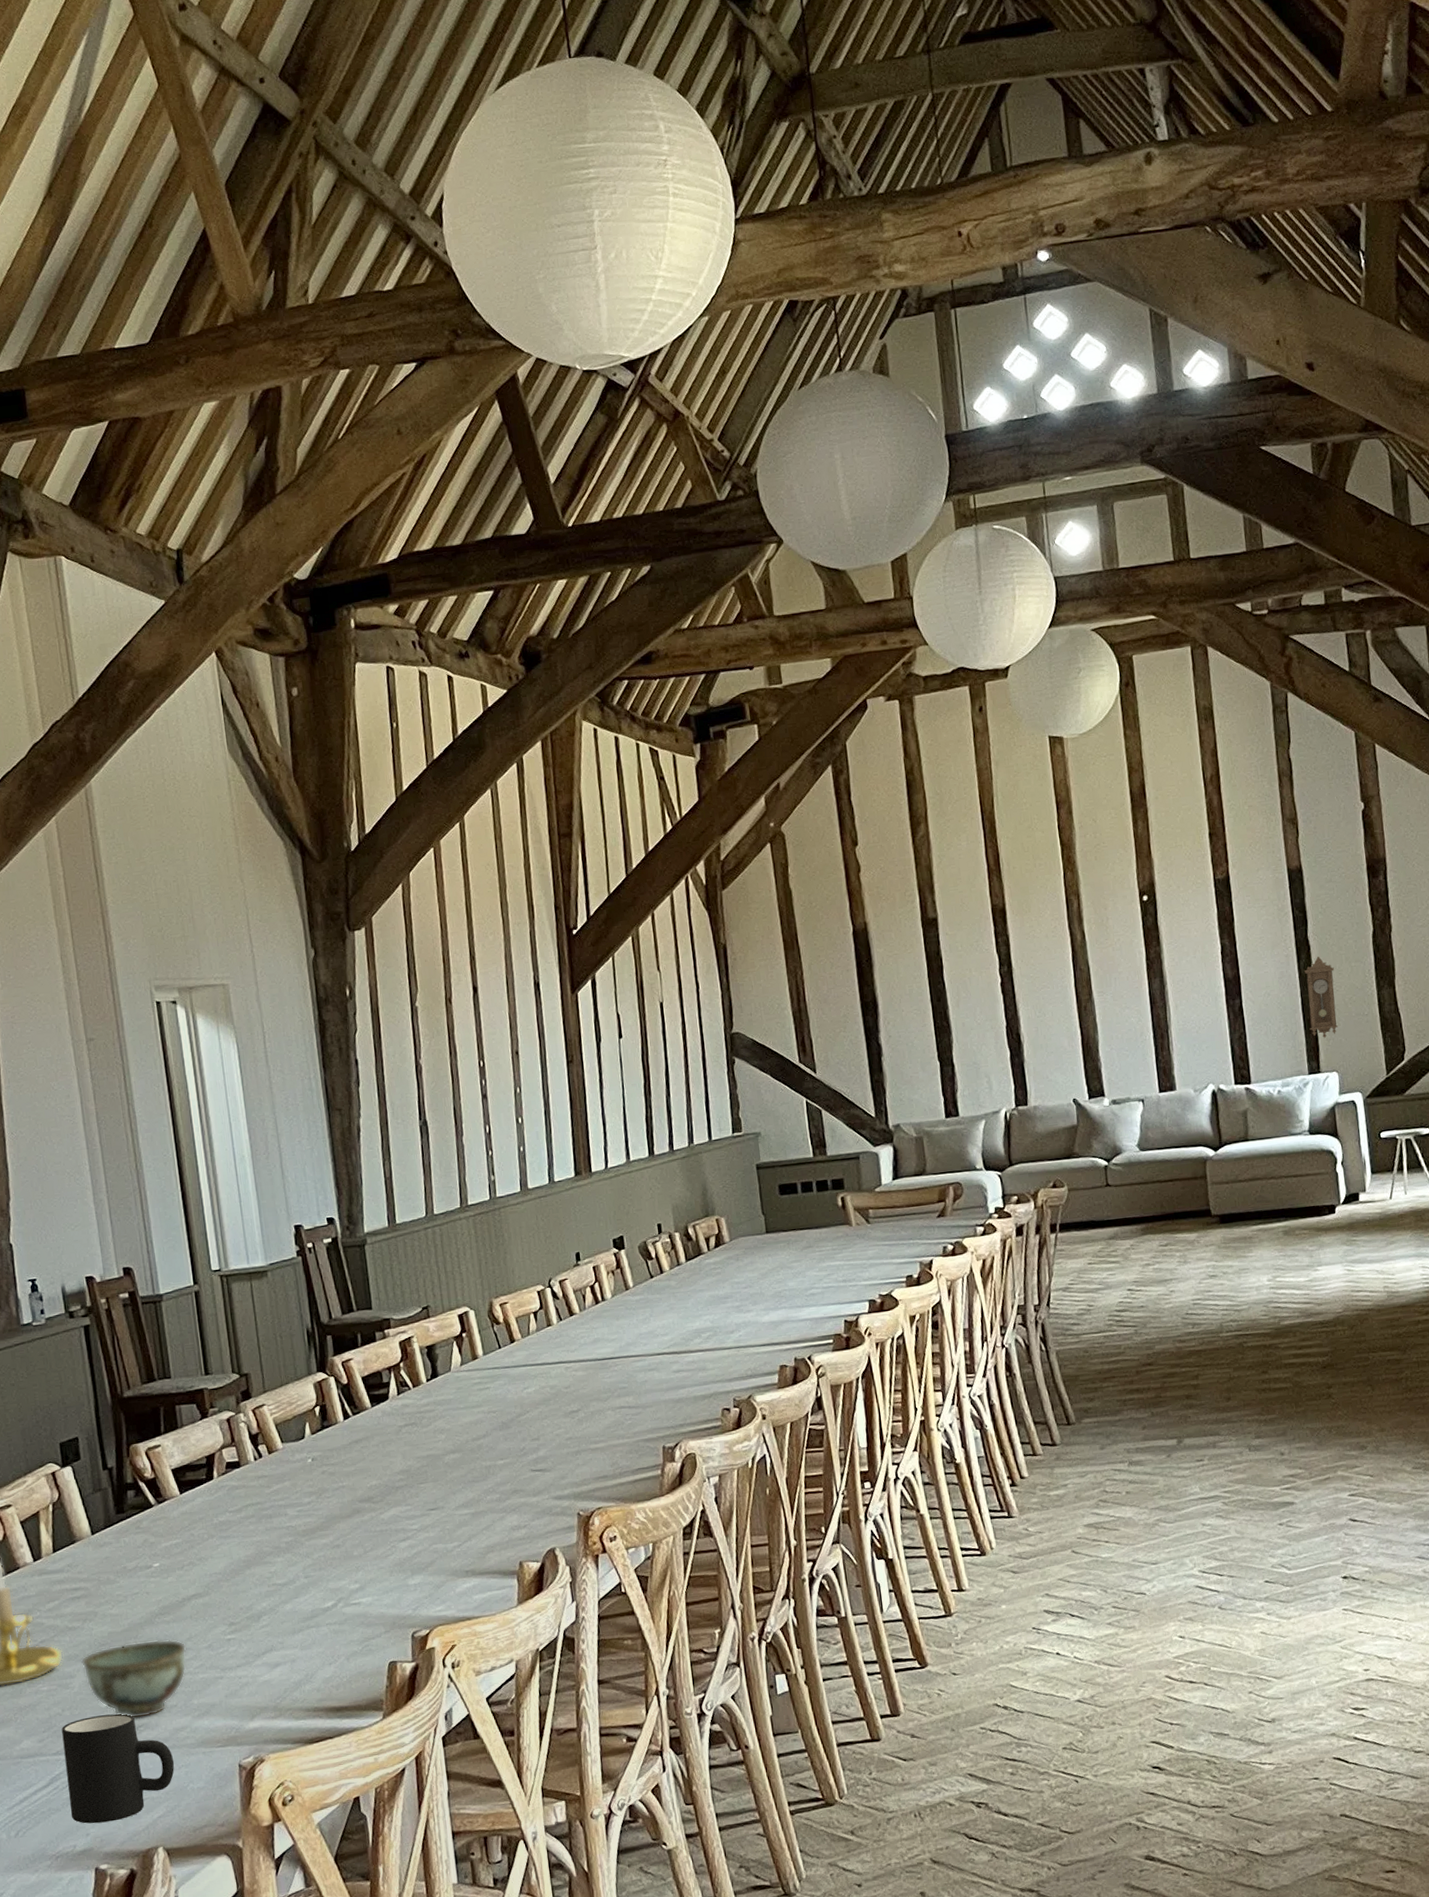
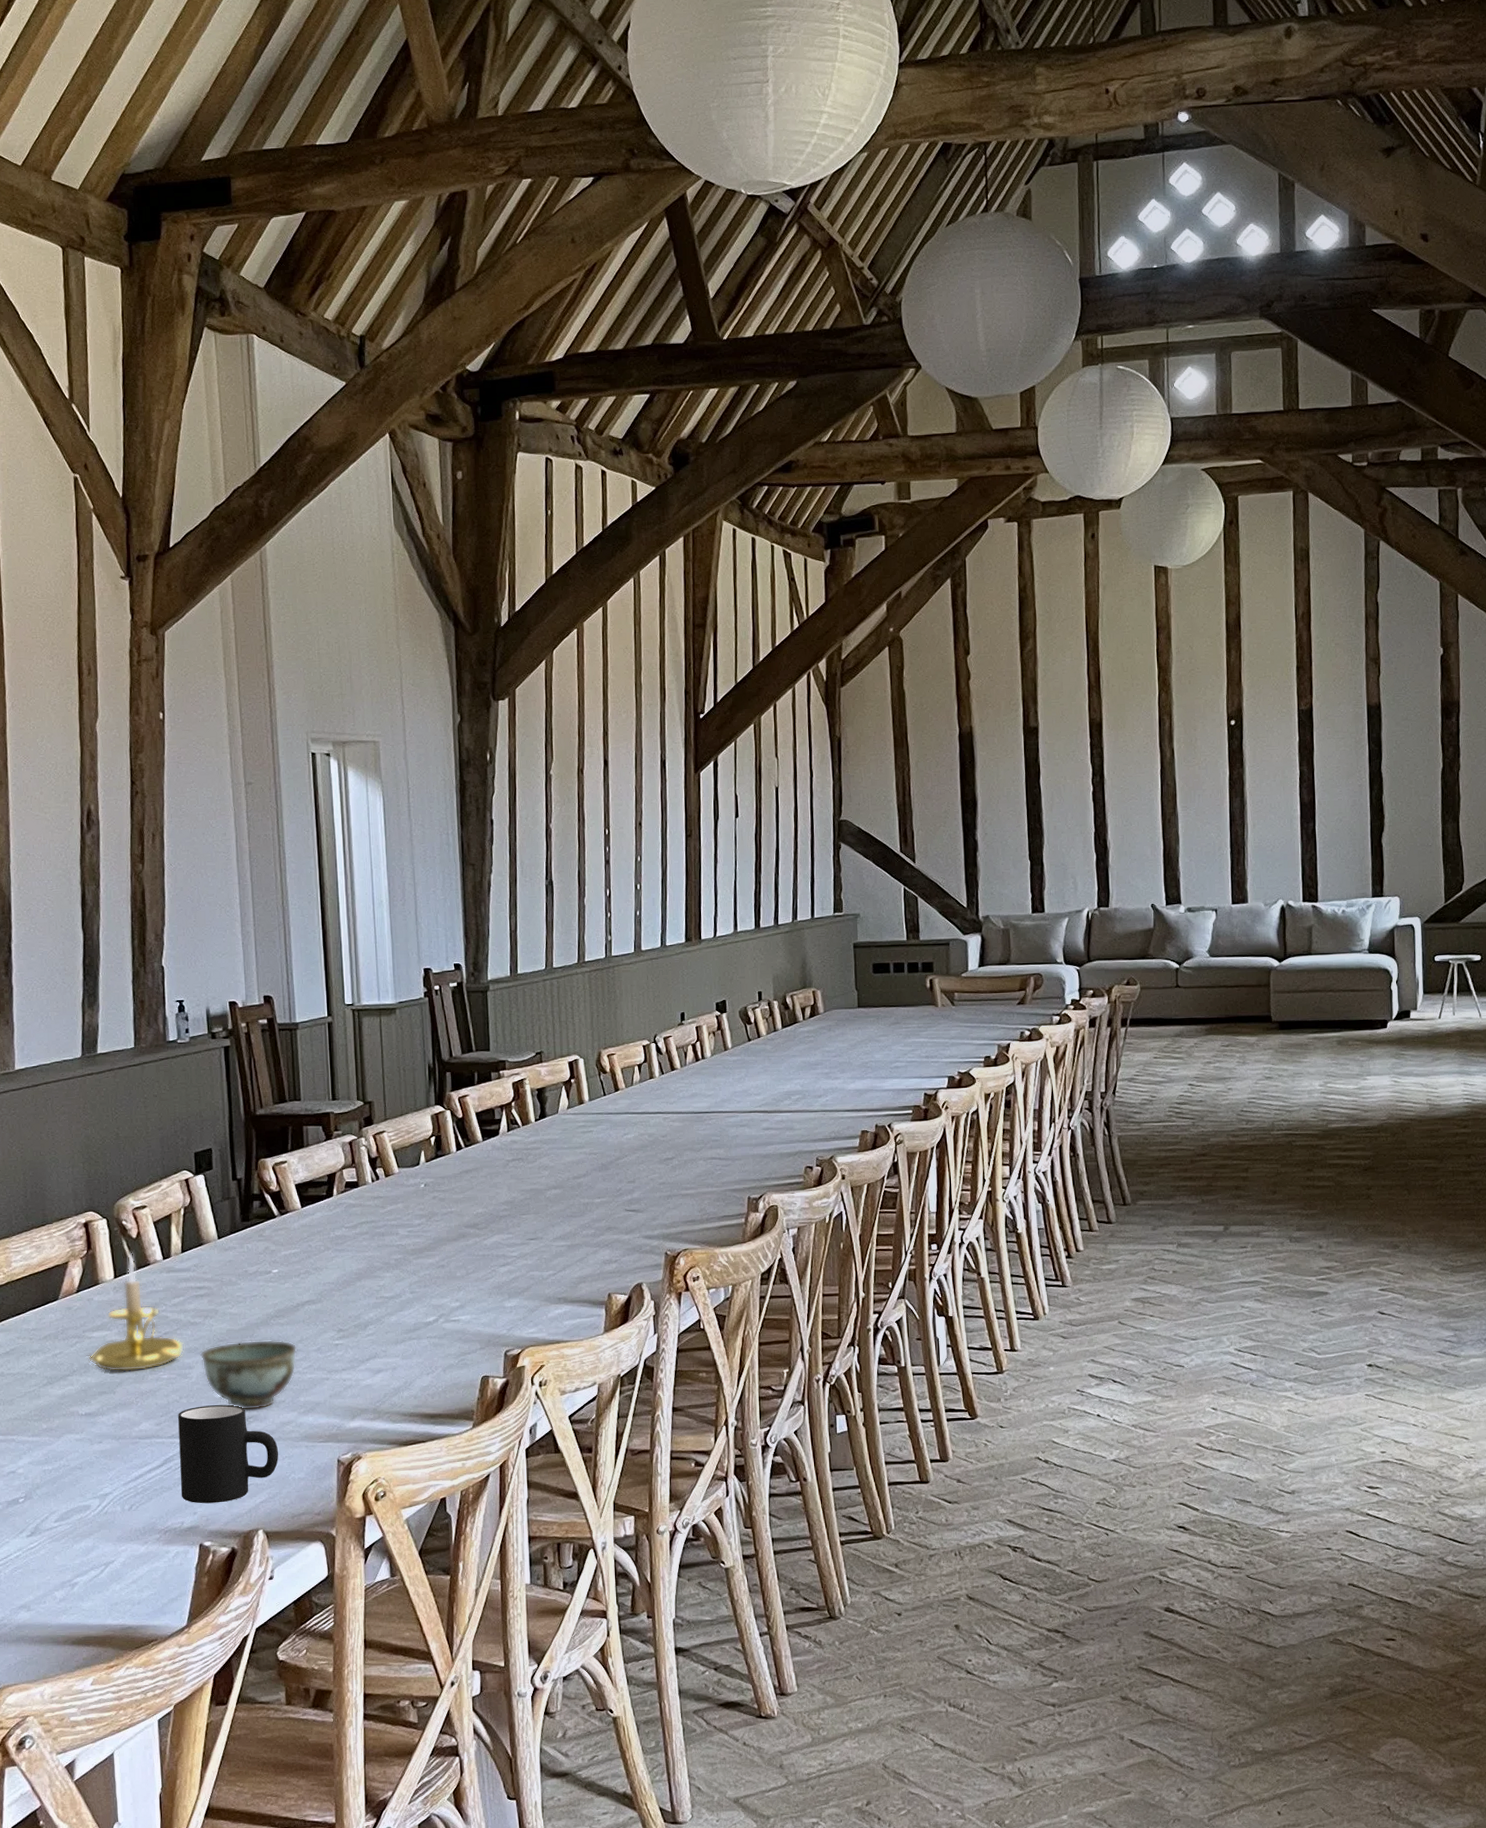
pendulum clock: present [1304,957,1339,1039] -> none [1376,789,1404,865]

